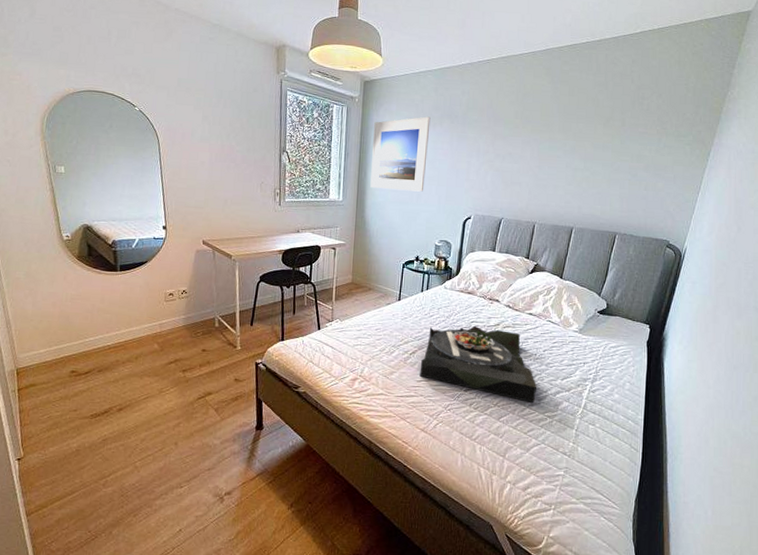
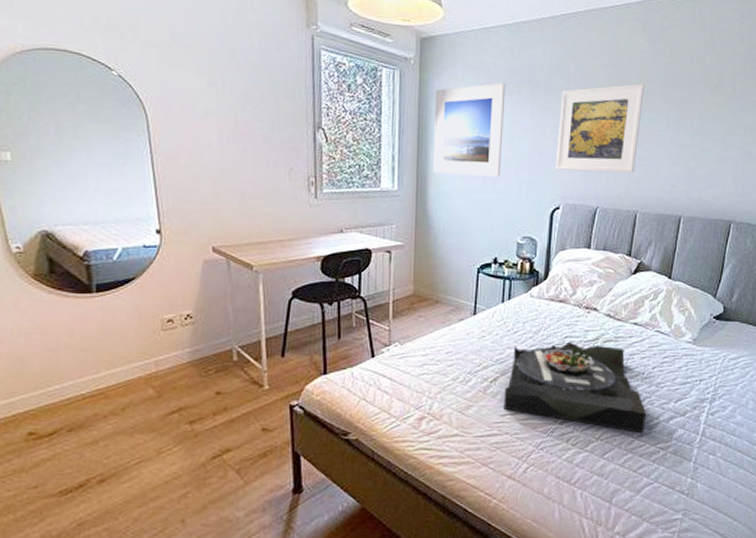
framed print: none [468,117,546,191] -> present [555,83,645,173]

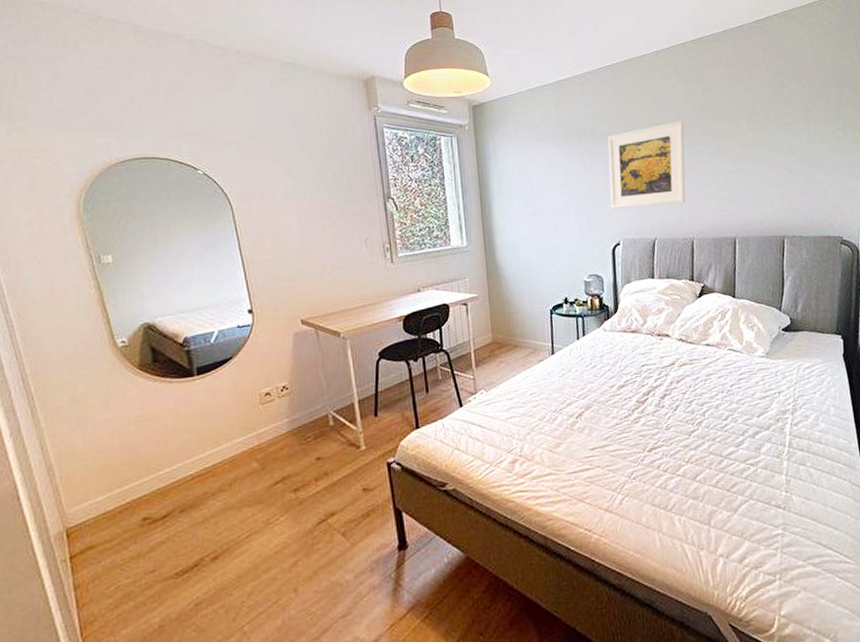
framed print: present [433,82,506,177] -> none [491,136,561,226]
serving tray: present [503,341,647,434] -> none [590,369,732,452]

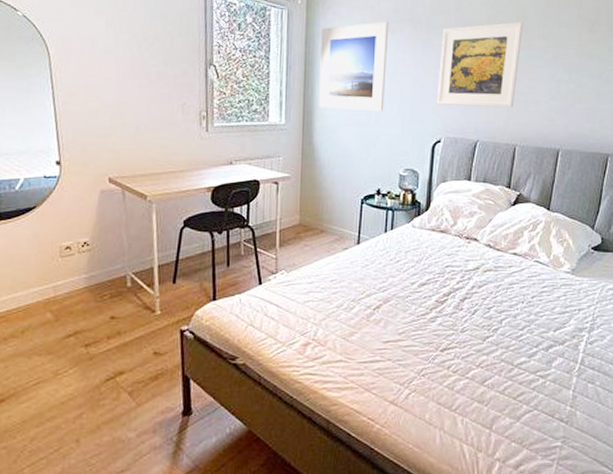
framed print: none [491,136,561,226] -> present [319,21,389,111]

